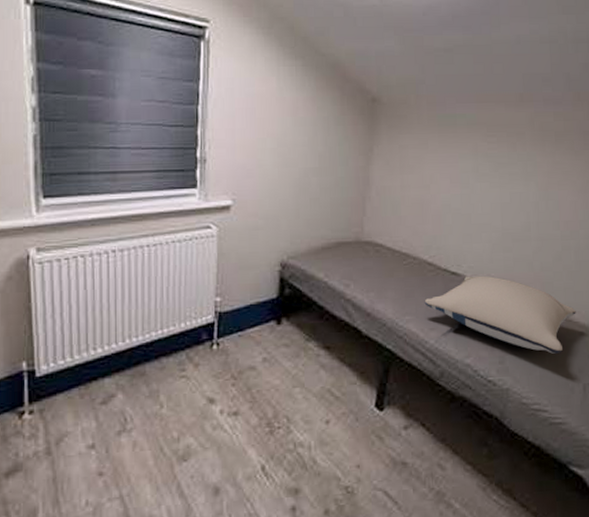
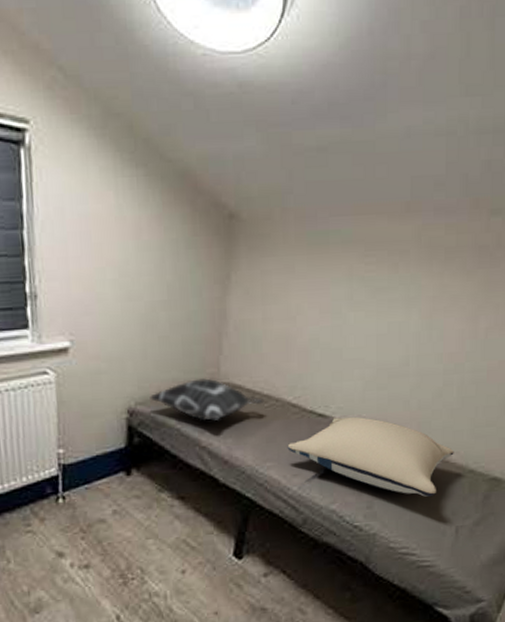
decorative pillow: none [301,236,403,275] -> present [150,378,265,421]

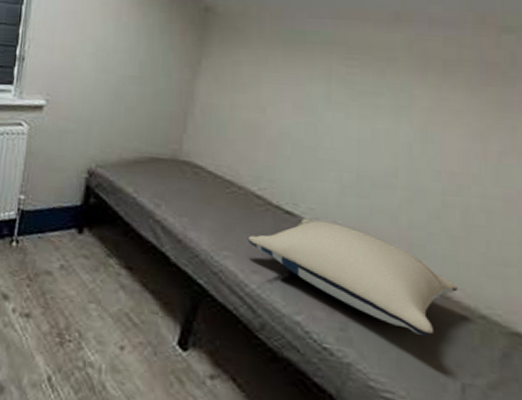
decorative pillow: present [150,378,265,421] -> none [110,152,226,197]

